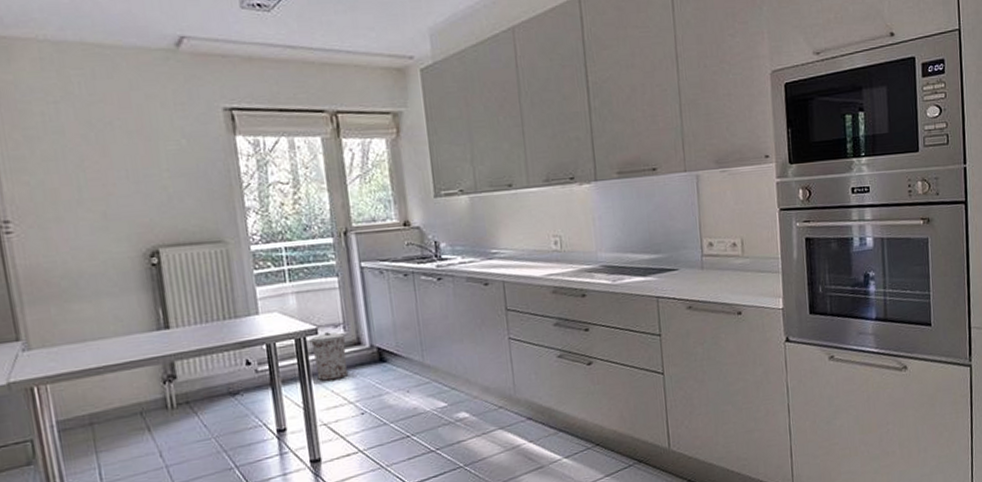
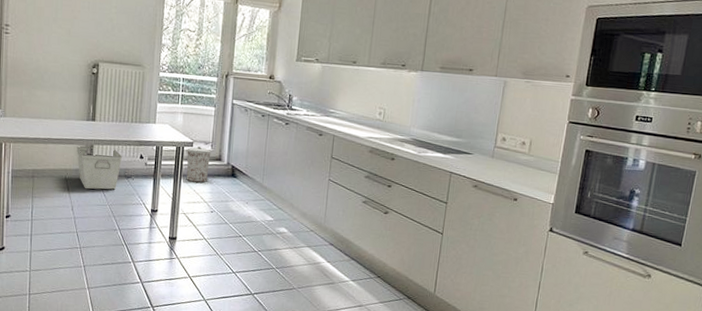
storage bin: none [148,360,221,424] -> present [76,146,123,190]

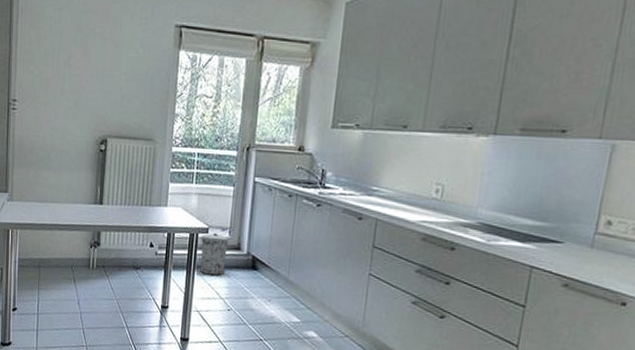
storage bin: present [76,146,123,190] -> none [83,233,132,282]

